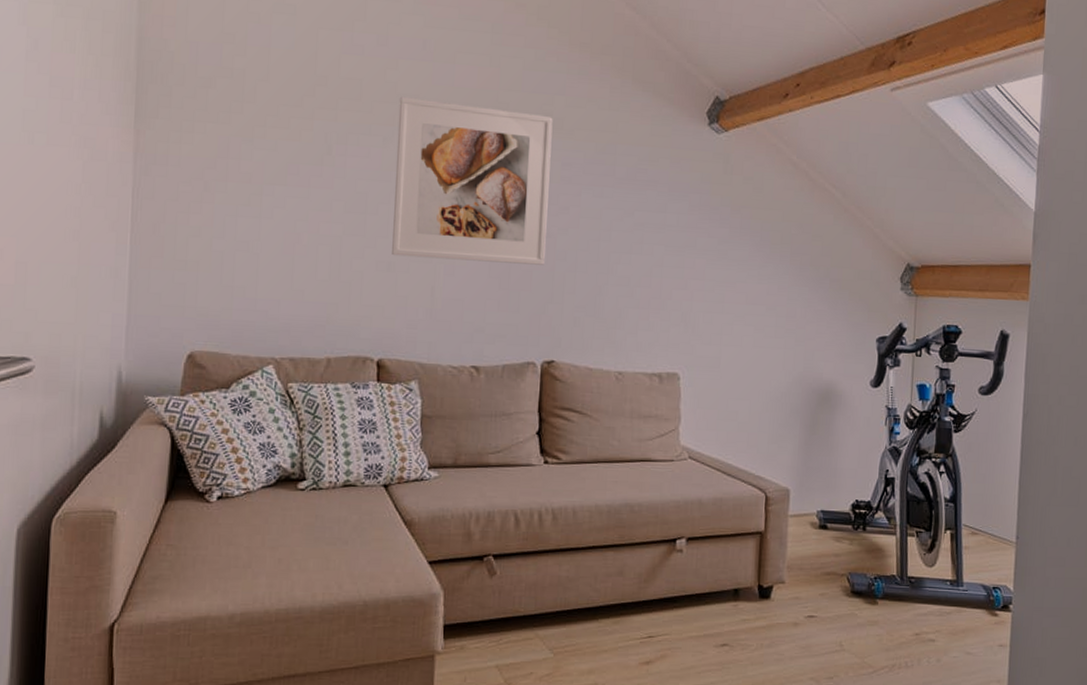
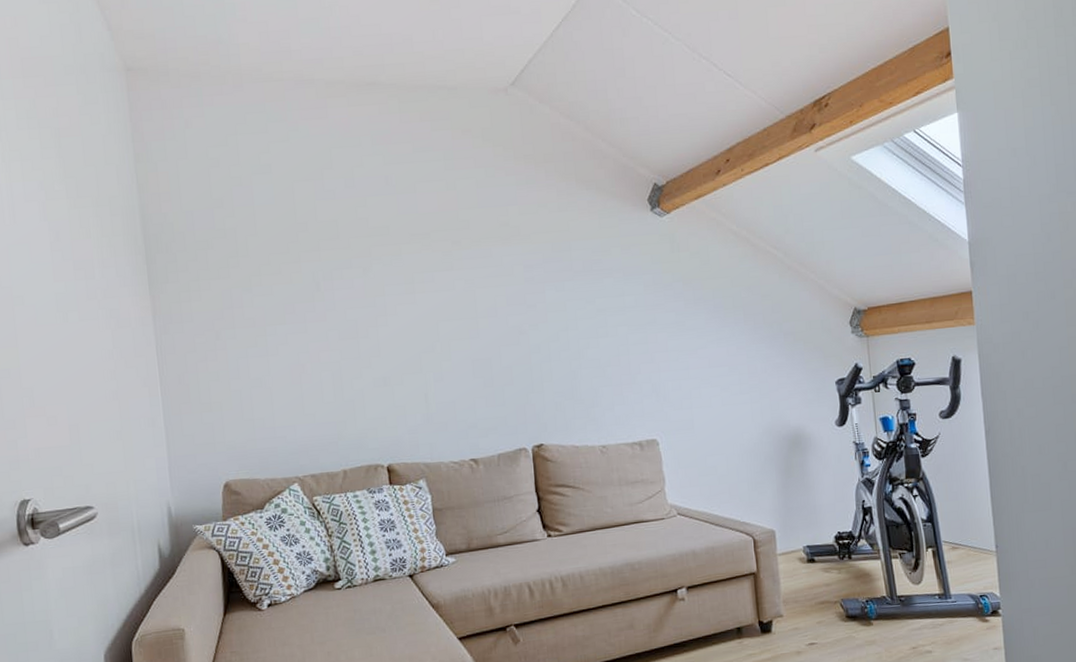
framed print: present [392,96,553,265] -> none [372,226,521,372]

